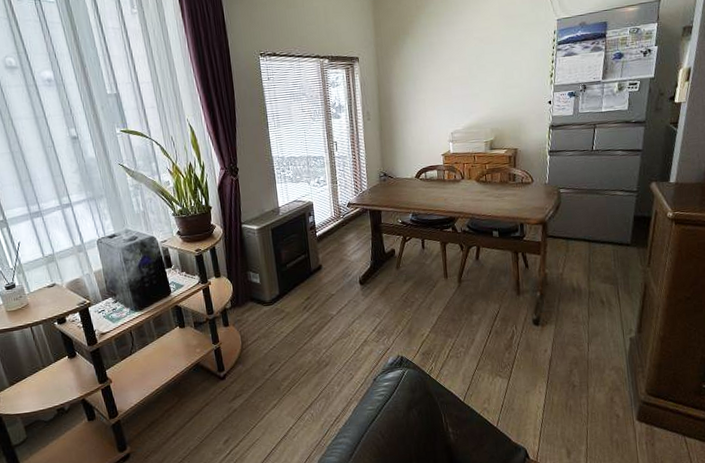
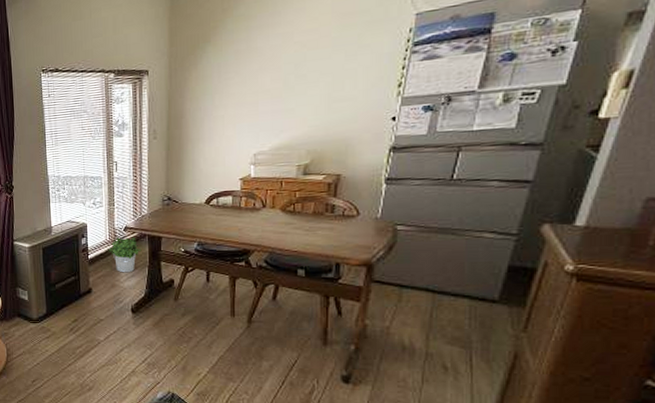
potted plant: none [335,212,365,247] -> present [109,237,142,273]

